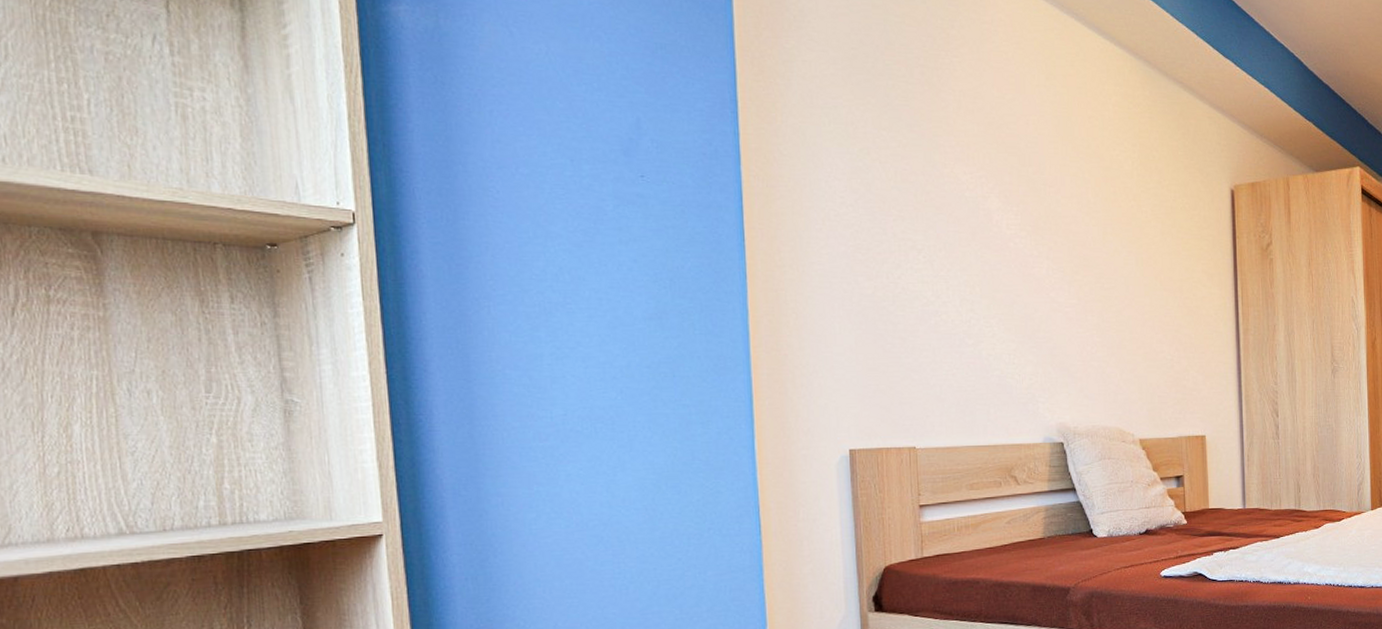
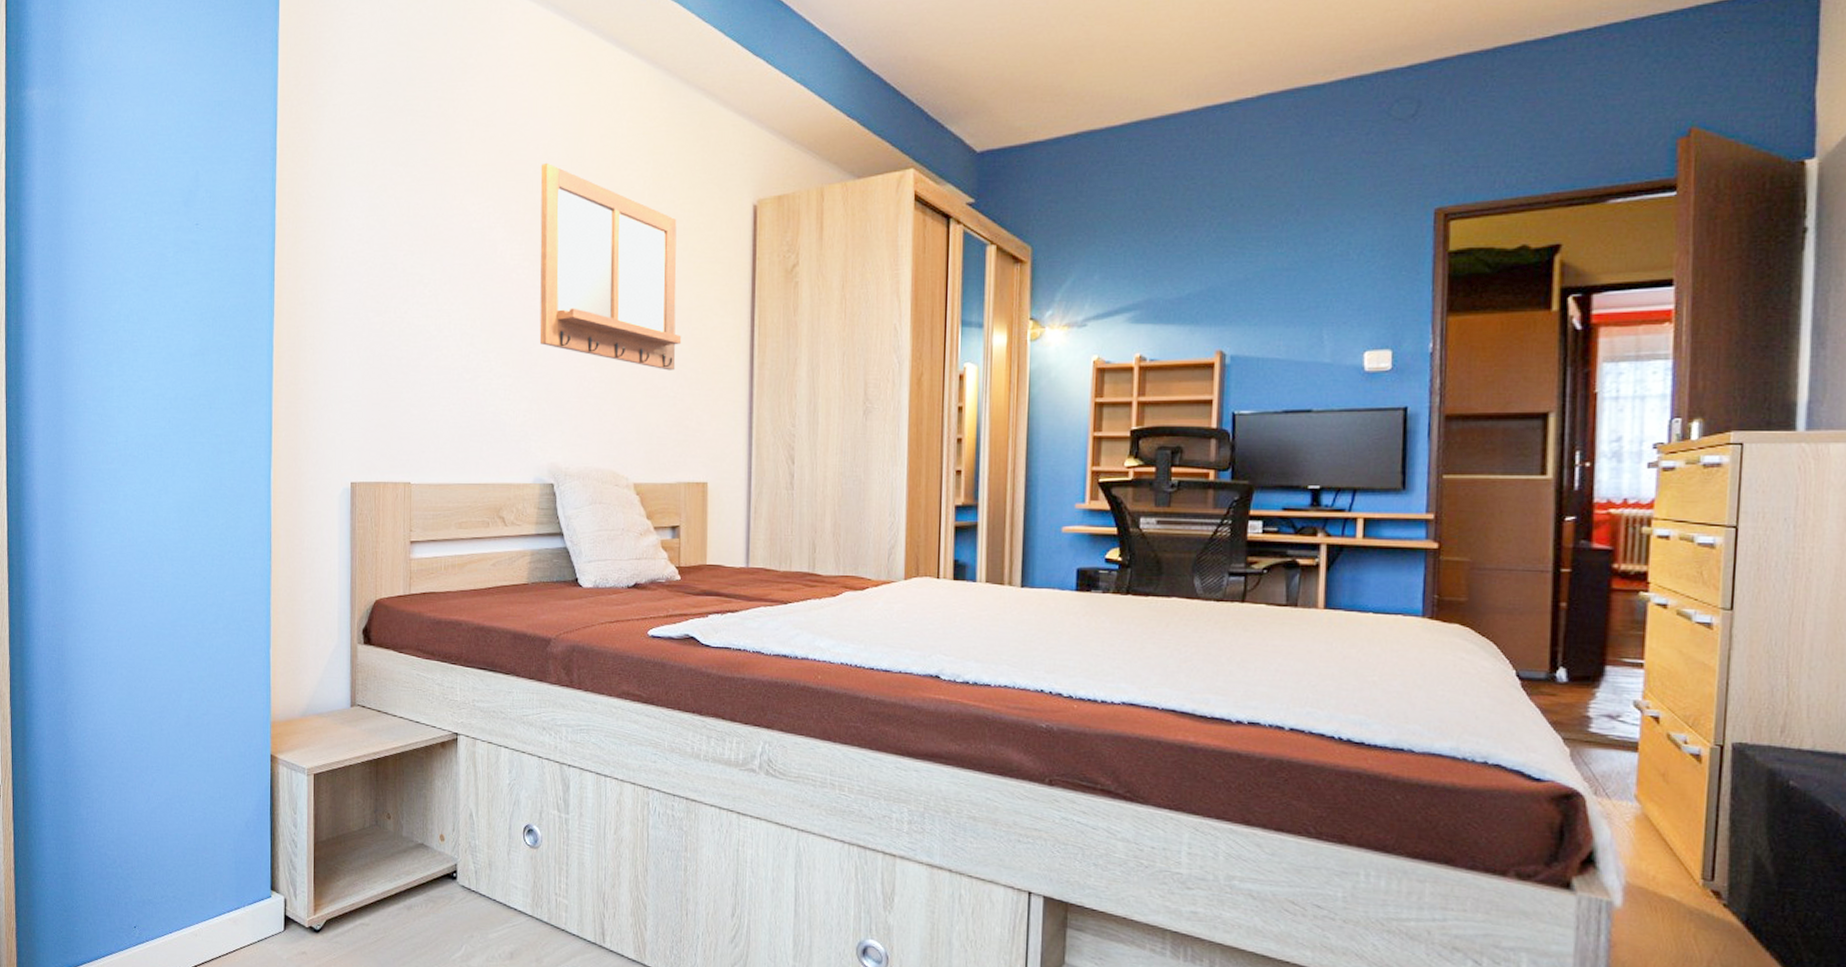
writing board: none [1031,138,1175,336] -> present [539,162,682,371]

